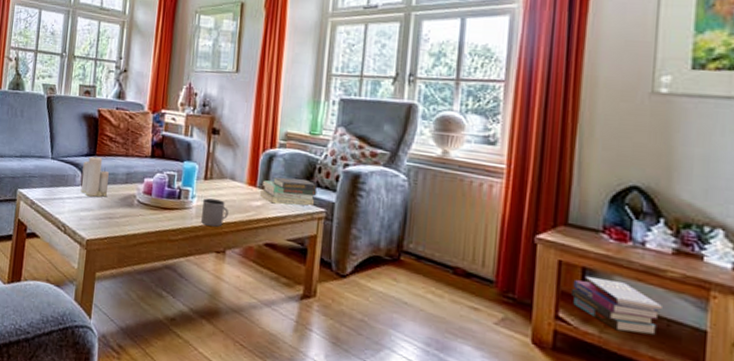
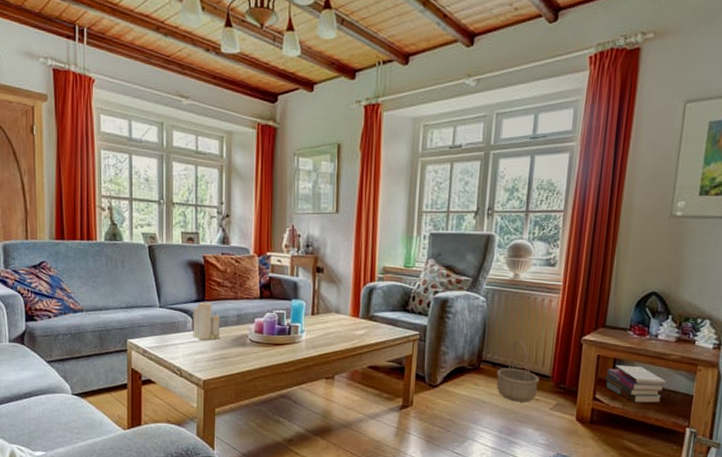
mug: present [201,198,228,227] -> none [311,331,335,356]
books: present [259,177,318,206] -> none [362,307,412,332]
basket: none [422,229,480,311] -> present [496,339,540,403]

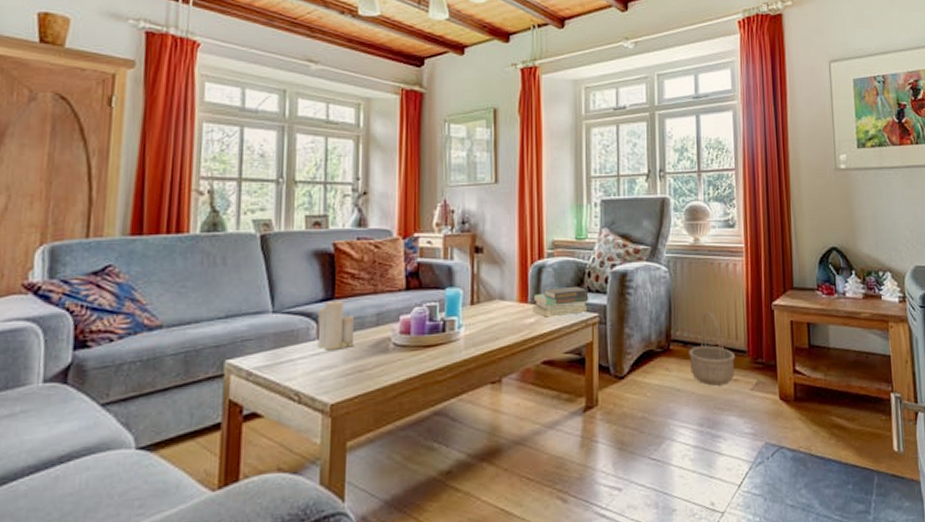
books: none [362,307,412,332] -> present [531,286,589,318]
books: present [604,364,666,403] -> none [801,329,862,371]

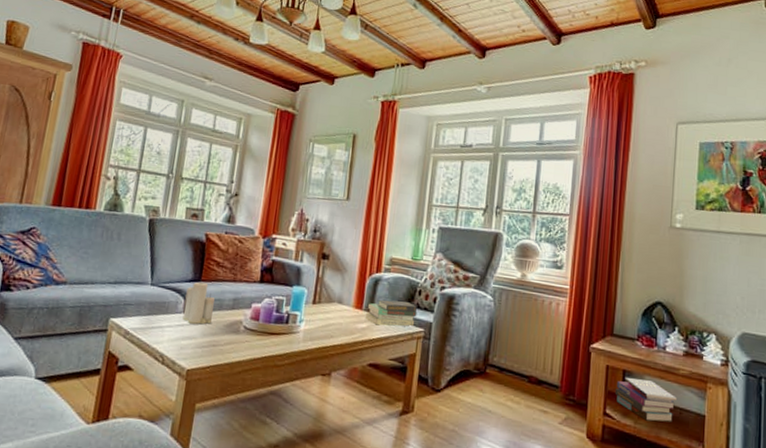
basket: present [689,311,736,386] -> none [503,343,548,414]
books: none [801,329,862,371] -> present [614,376,676,422]

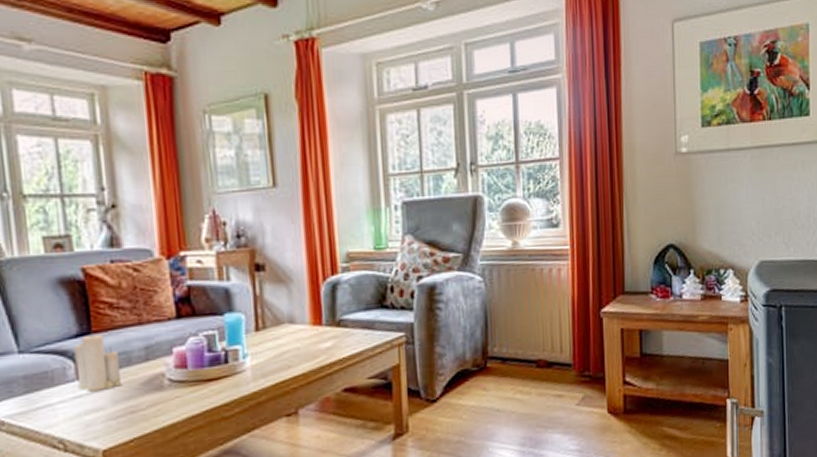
books: present [365,300,417,327] -> none [327,303,393,341]
books: present [614,376,676,422] -> none [632,335,698,380]

